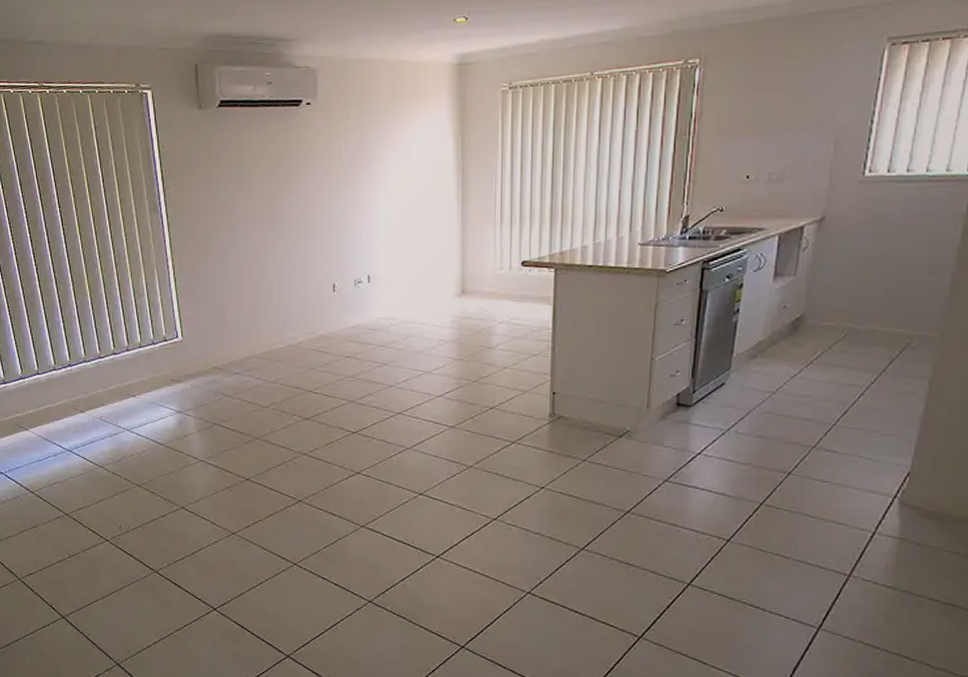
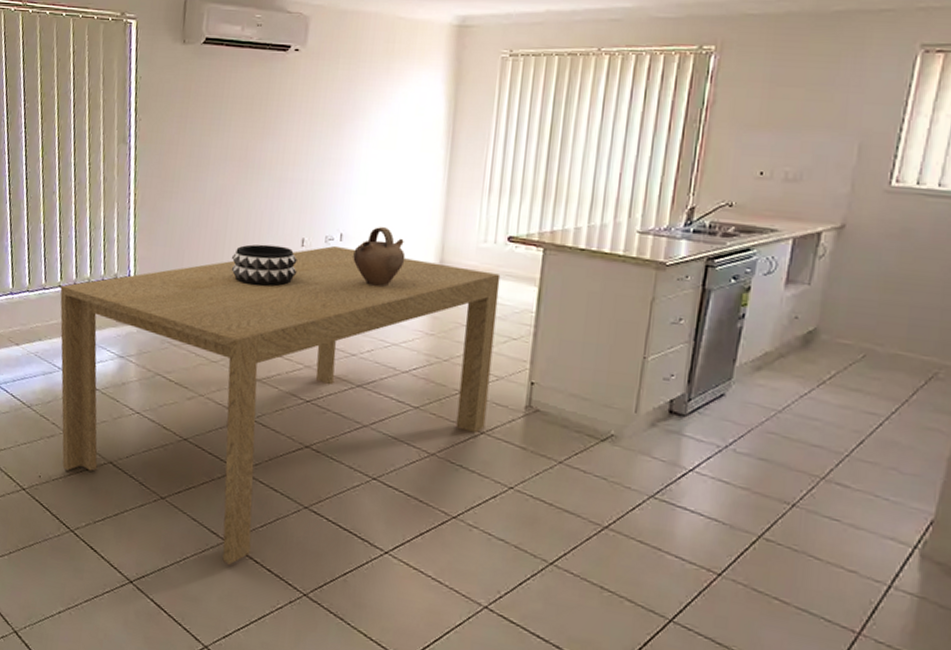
dining table: none [114,287,518,584] -> present [60,245,501,565]
decorative bowl: none [270,293,332,333] -> present [231,244,298,287]
jug: none [382,265,430,320] -> present [353,227,406,287]

